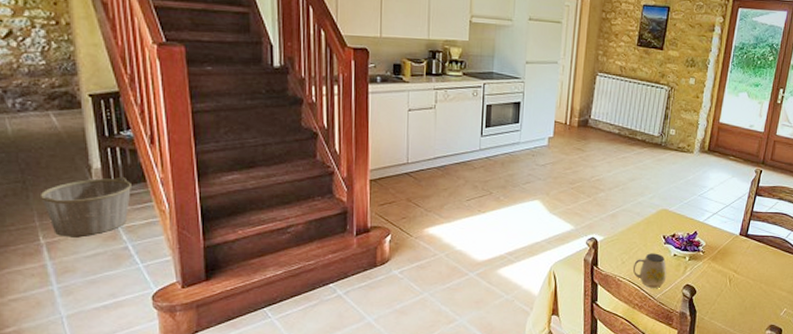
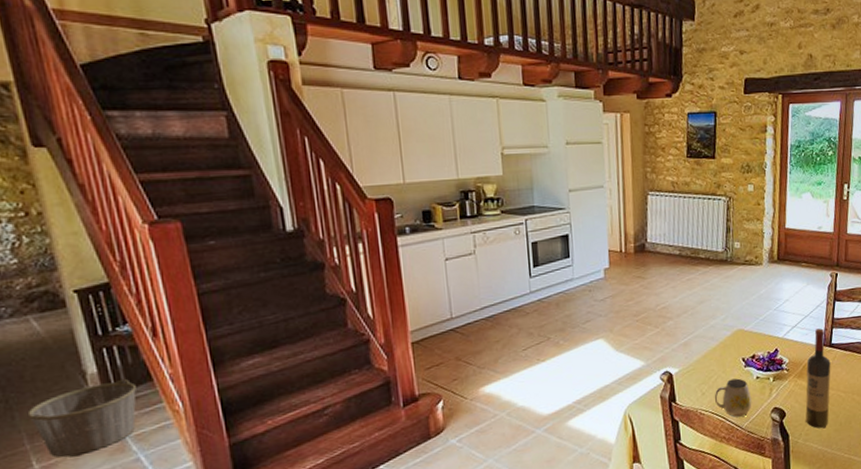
wine bottle: none [714,218,744,309] -> present [805,328,831,428]

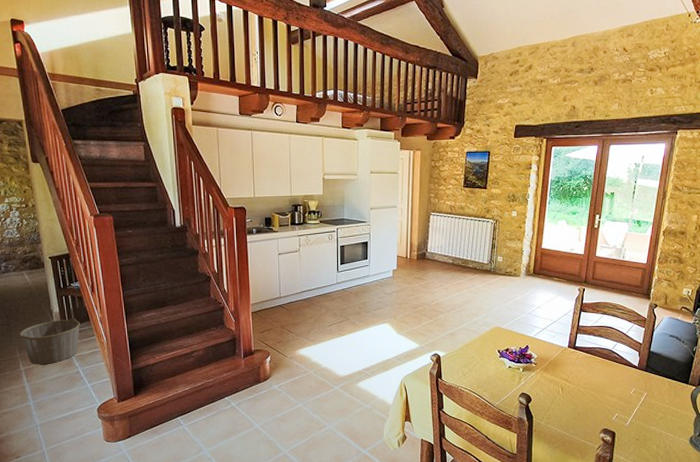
mug: present [714,378,752,417] -> none [472,366,504,397]
wine bottle: present [805,328,831,428] -> none [549,333,574,415]

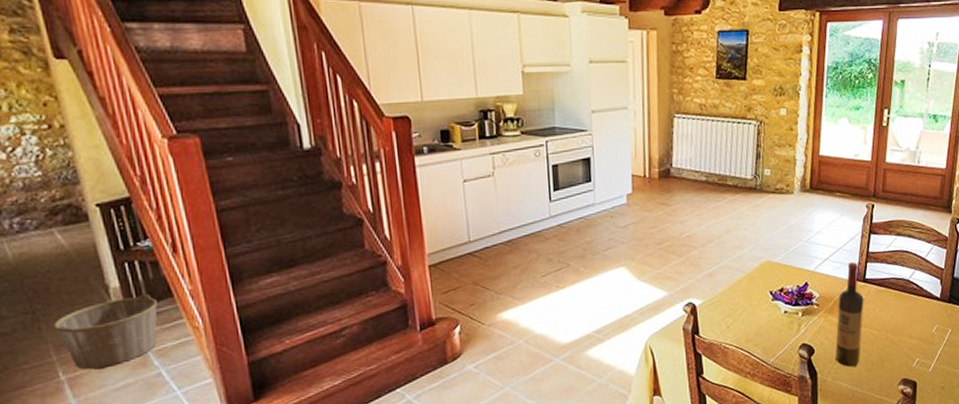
wine bottle: none [549,333,574,415] -> present [835,262,864,367]

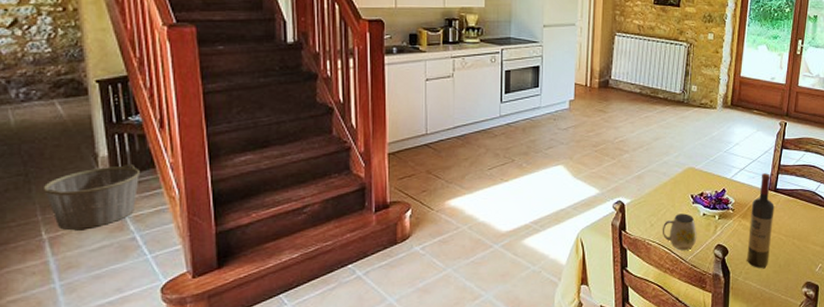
mug: none [739,312,779,352] -> present [662,213,697,250]

